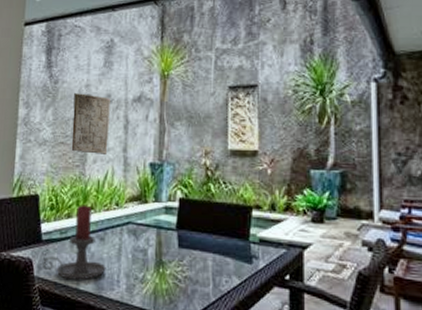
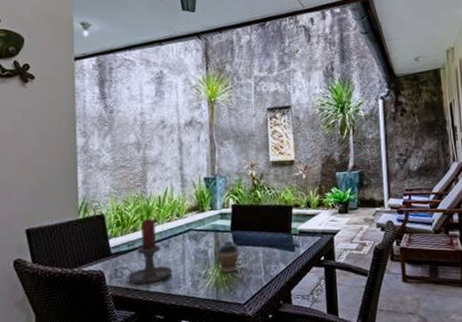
stone relief: present [71,92,110,156] -> none [130,120,166,175]
coffee cup: none [158,241,184,280] -> present [217,240,239,274]

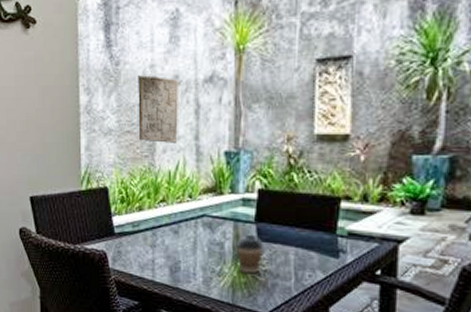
candle holder: present [114,219,173,284] -> none [117,197,182,273]
stone relief: none [130,120,166,175] -> present [138,74,178,145]

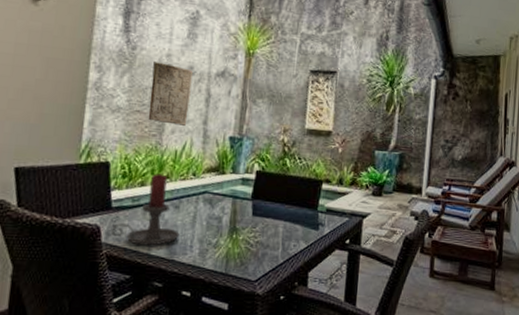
candle holder: none [117,197,182,273] -> present [112,173,180,246]
coffee cup: present [236,234,263,274] -> none [232,209,257,245]

